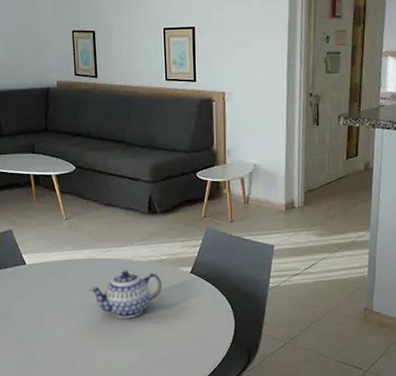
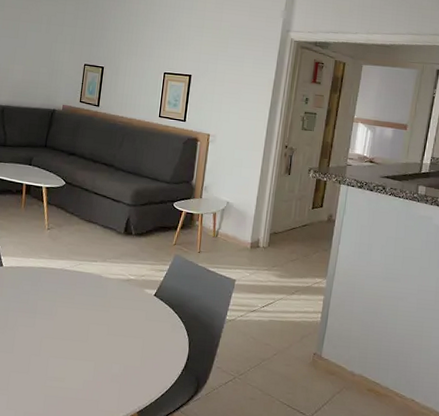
teapot: present [89,270,162,319] -> none [56,284,126,333]

